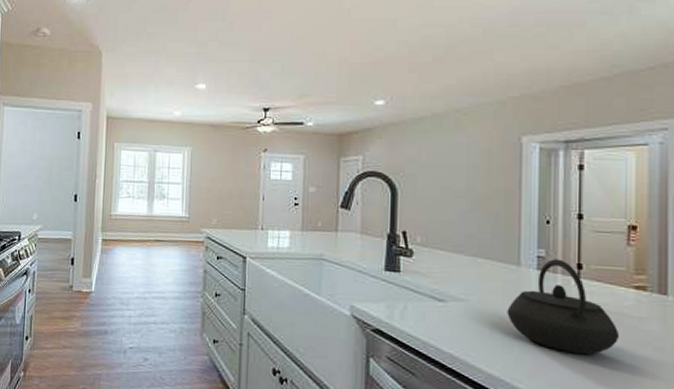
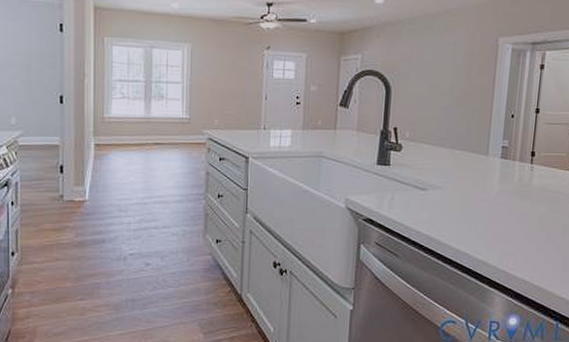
kettle: present [507,259,620,355] -> none [475,148,557,228]

